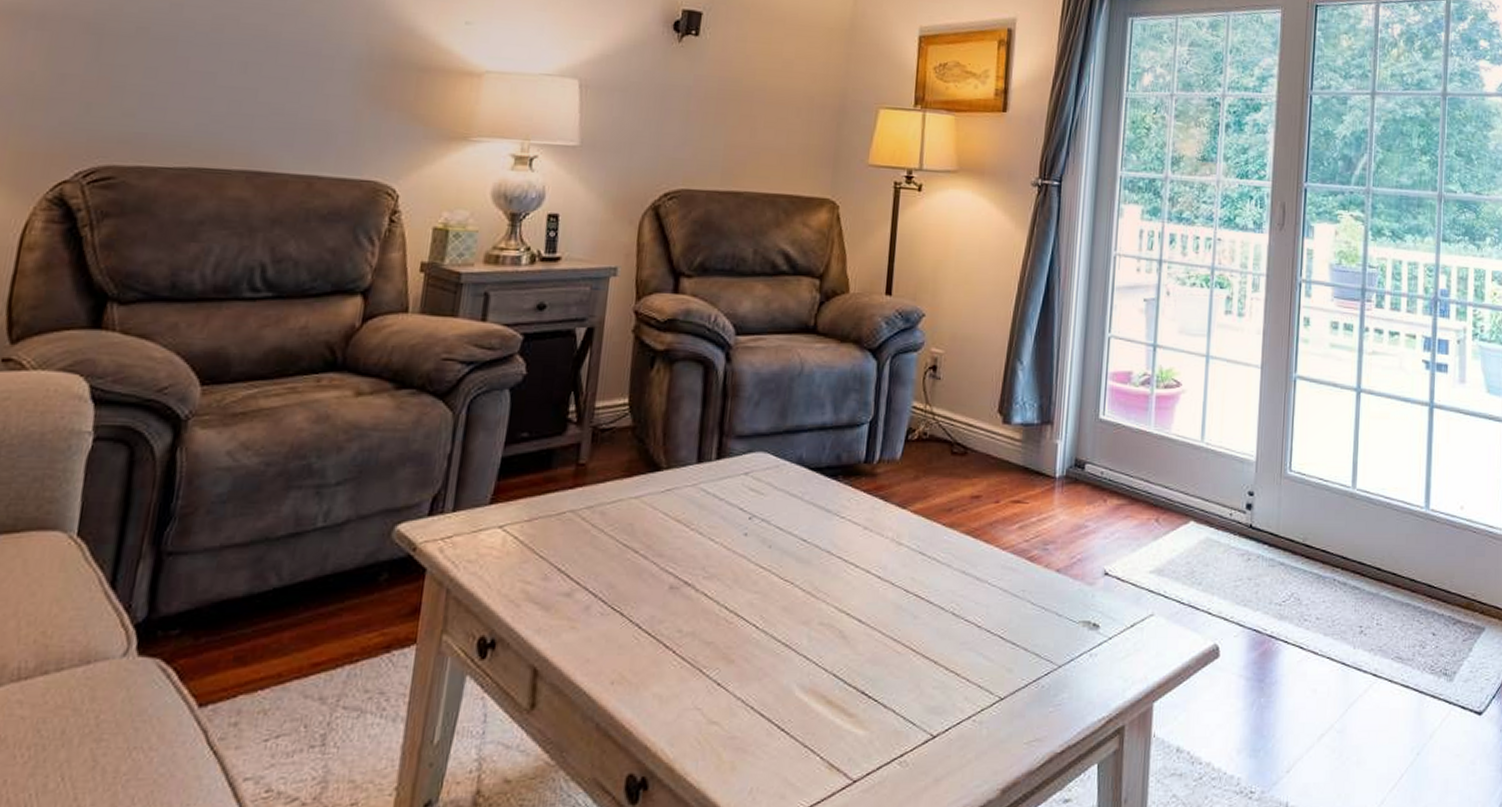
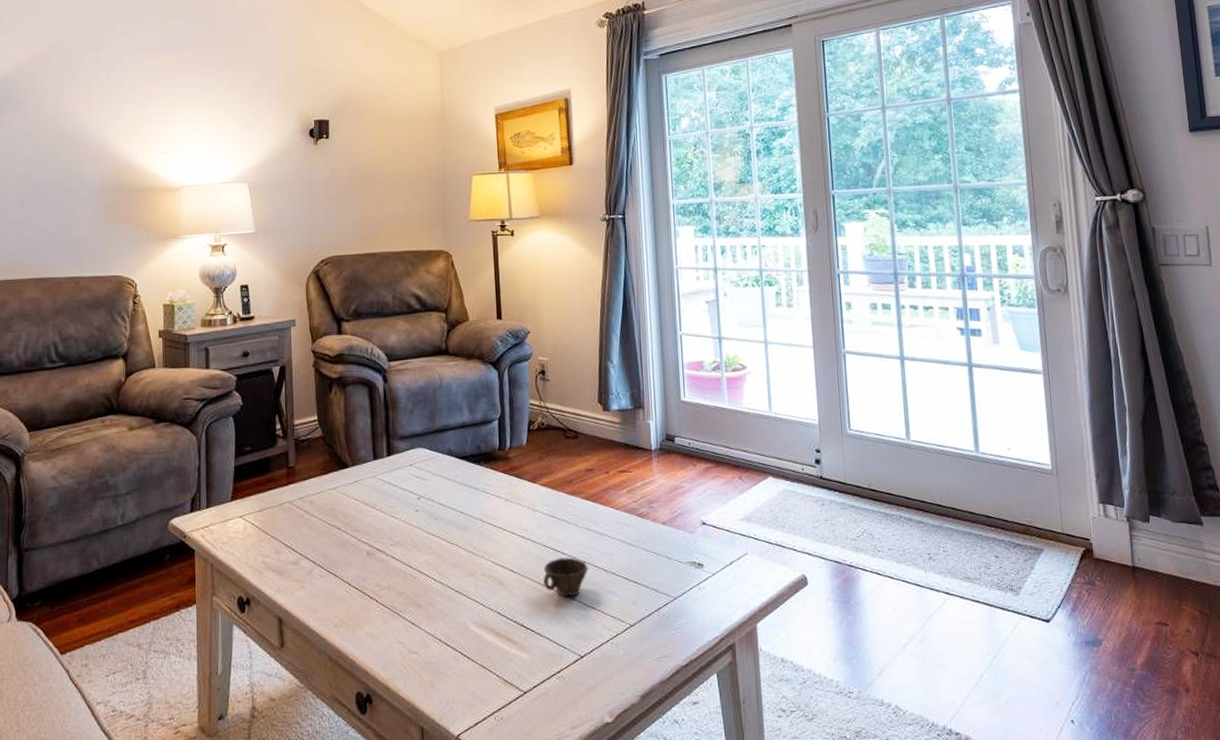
cup: none [897,607,958,658] -> present [542,557,589,597]

